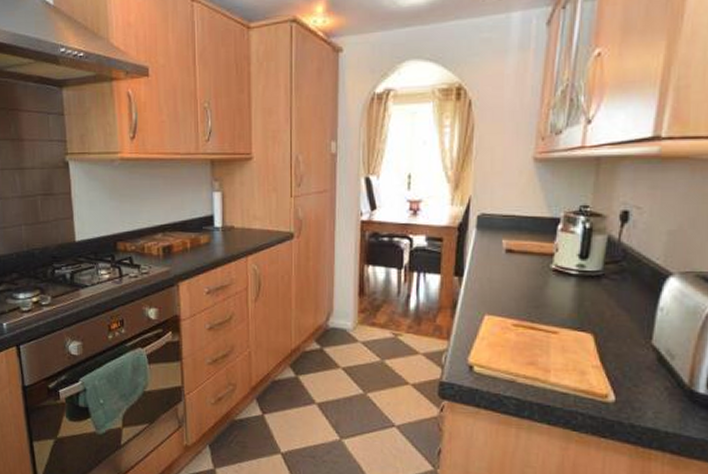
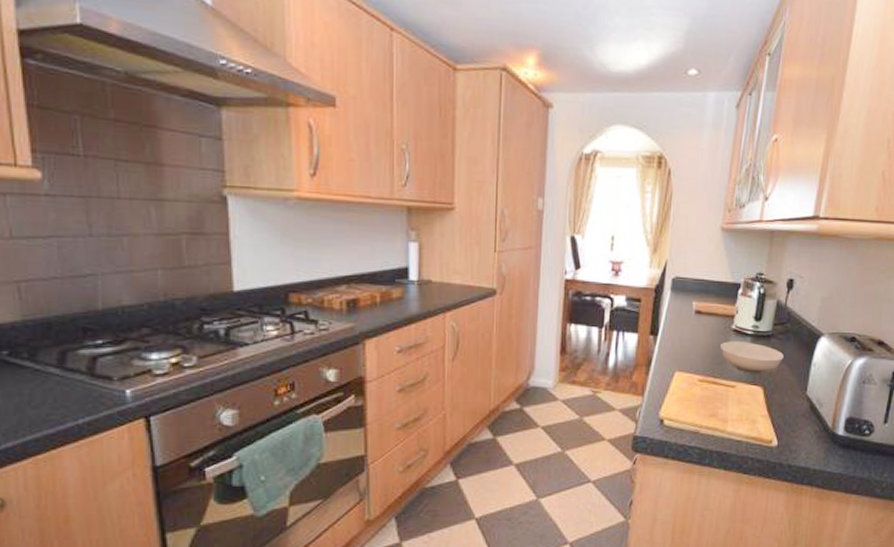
bowl: none [538,282,619,319] -> present [720,341,784,374]

